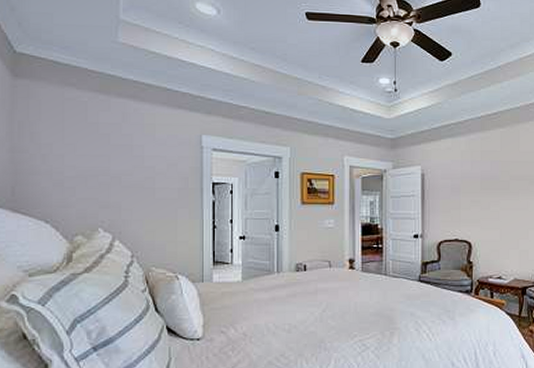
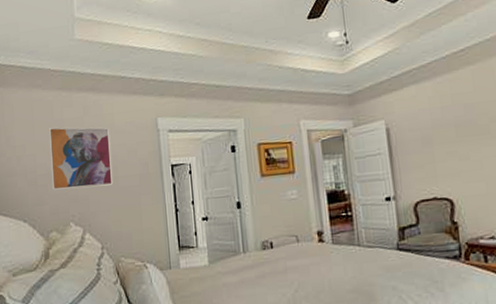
wall art: none [80,129,150,195] -> present [48,127,114,190]

